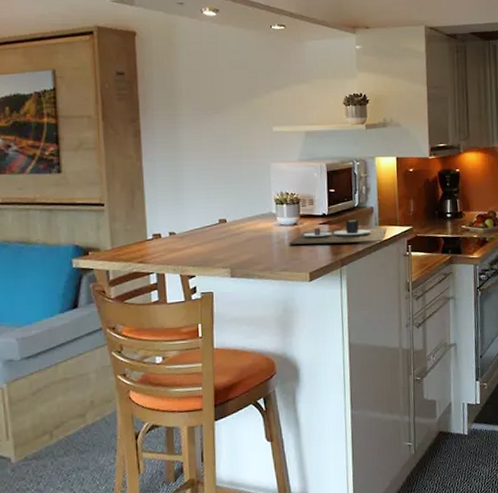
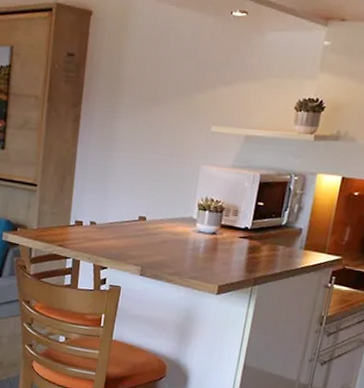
place setting: present [288,219,387,245] -> none [203,237,312,268]

